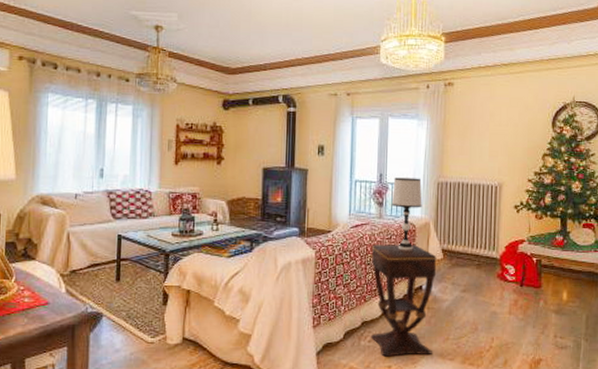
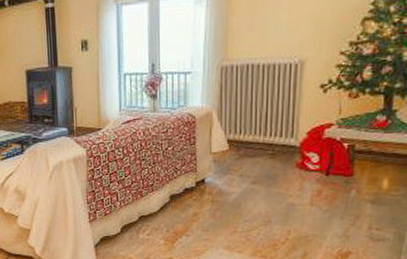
side table: present [370,244,437,357] -> none [146,137,222,249]
table lamp: present [391,177,422,251] -> none [166,64,203,144]

